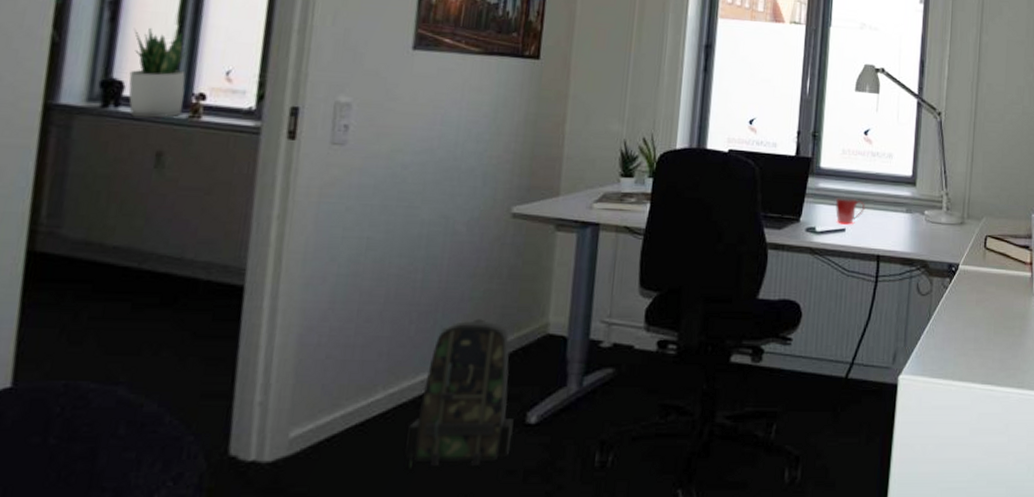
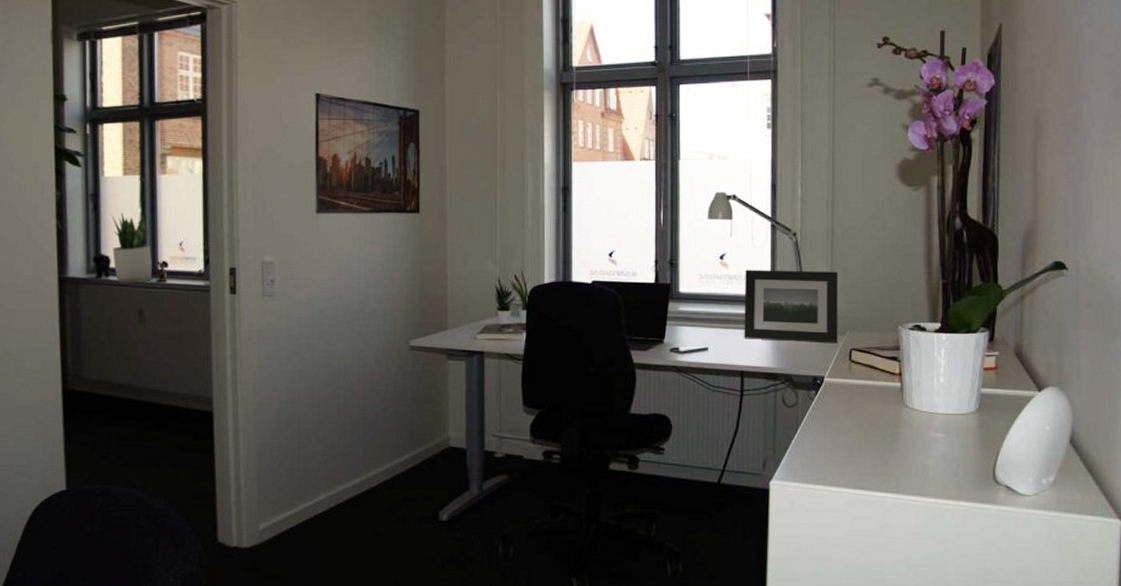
backpack: present [405,318,514,469] -> none [347,435,430,556]
mug: present [835,196,865,225] -> none [697,318,725,344]
picture frame: none [883,147,978,230] -> present [744,270,838,344]

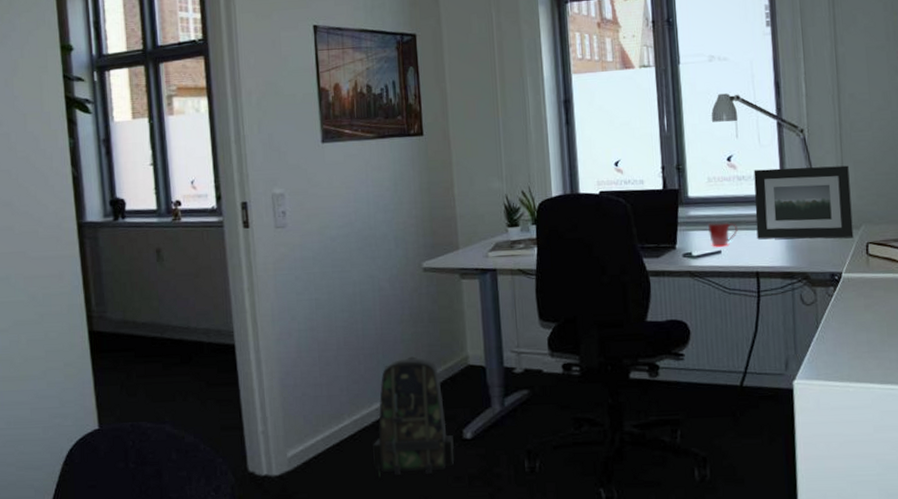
planter: present [112,213,152,283] -> none [124,156,167,225]
backpack: none [347,435,430,556] -> present [373,356,455,478]
mug: none [697,318,725,344] -> present [708,221,738,247]

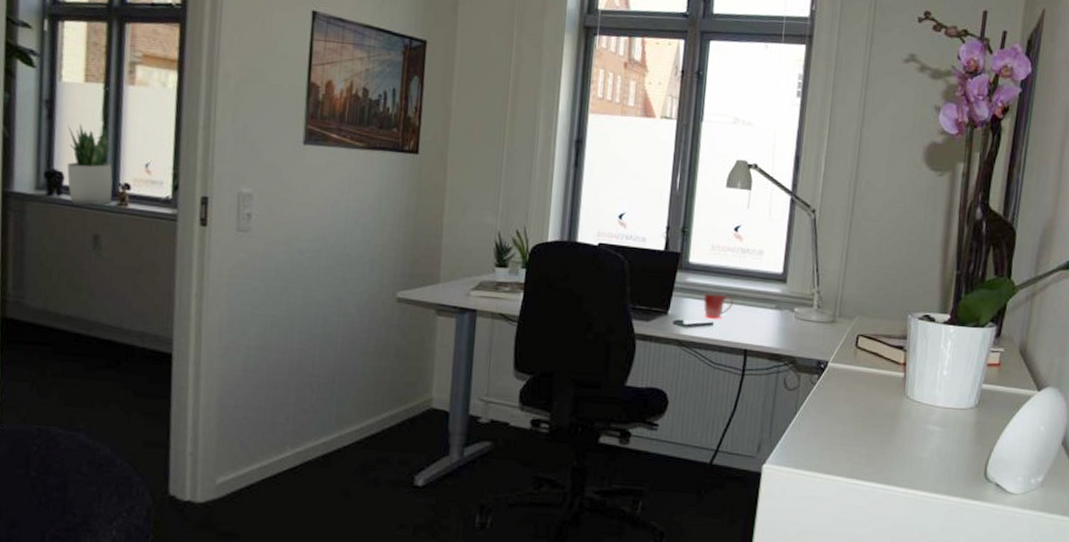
planter: none [124,156,167,225] -> present [67,125,113,206]
backpack: present [373,356,455,478] -> none [312,391,404,519]
picture frame: present [753,165,854,240] -> none [751,244,853,328]

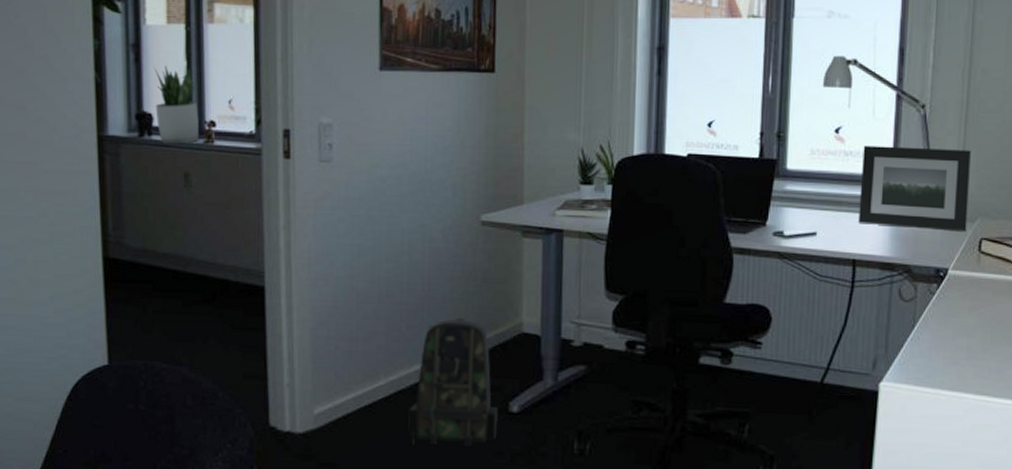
backpack: none [312,391,404,519] -> present [408,317,499,446]
mug: present [703,291,733,319] -> none [805,199,838,228]
picture frame: none [751,244,853,328] -> present [858,145,971,232]

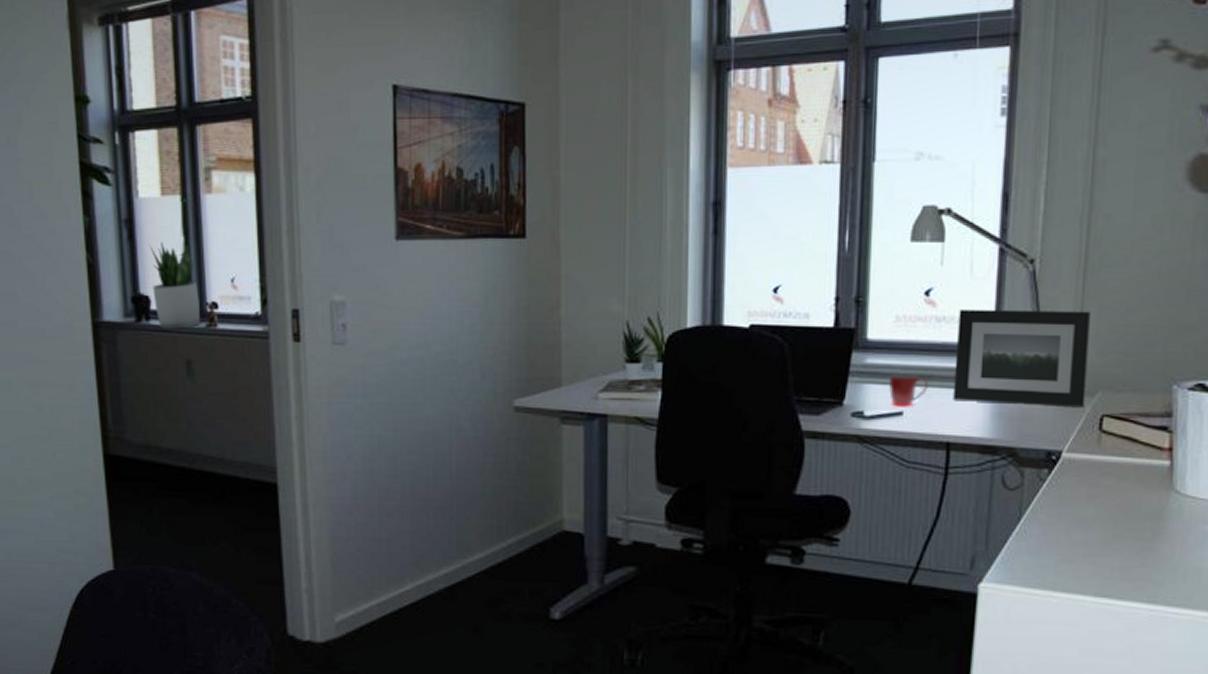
backpack: present [408,317,499,446] -> none [439,514,539,657]
mug: none [805,199,838,228] -> present [889,373,928,407]

